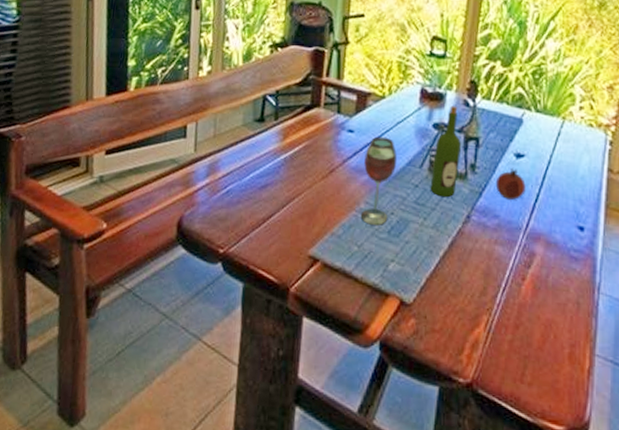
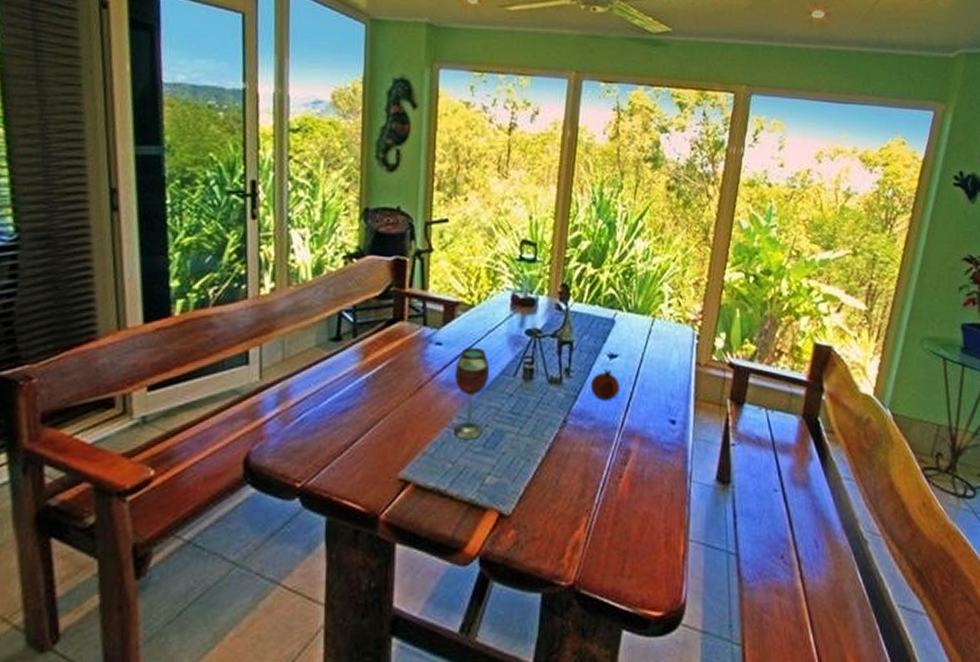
wine bottle: present [430,105,461,198] -> none [525,310,555,405]

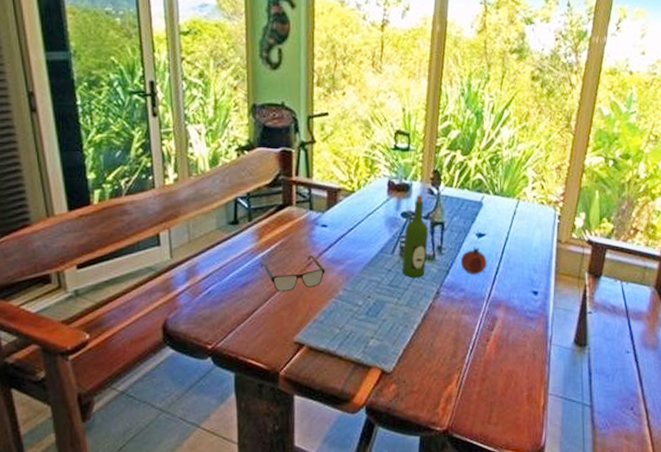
sunglasses: none [363,377,438,420] -> present [260,255,325,292]
wineglass: present [455,347,490,439] -> none [339,228,370,309]
wine bottle: none [525,310,555,405] -> present [402,195,428,278]

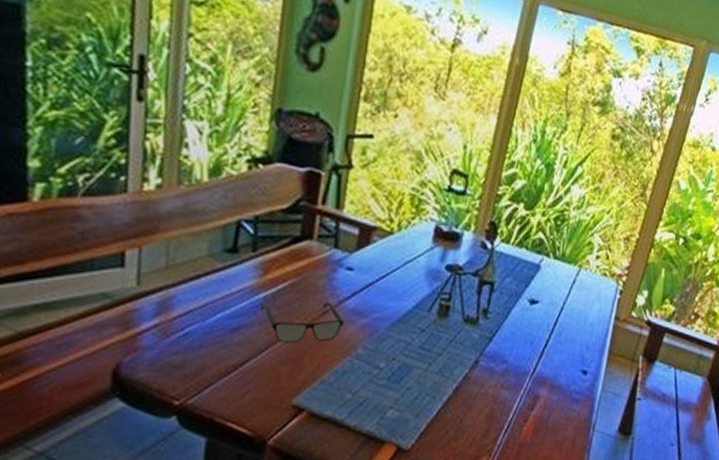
wine bottle: present [402,195,428,278] -> none [437,247,475,343]
fruit: present [460,246,487,274] -> none [506,313,537,345]

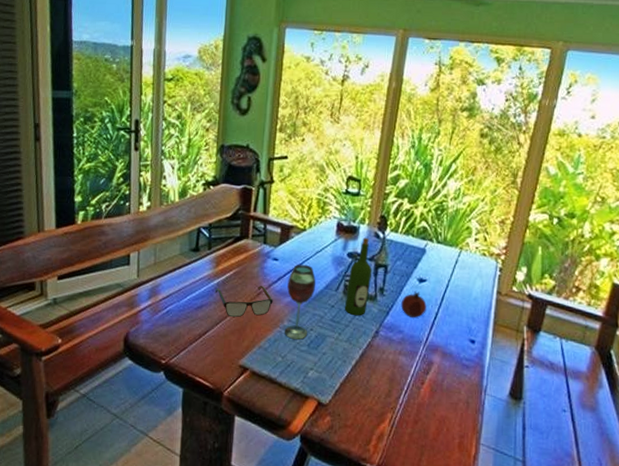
wineglass: none [358,276,404,371] -> present [285,264,316,340]
wine bottle: none [437,247,475,343] -> present [344,237,372,316]
fruit: none [506,313,537,345] -> present [400,290,427,318]

